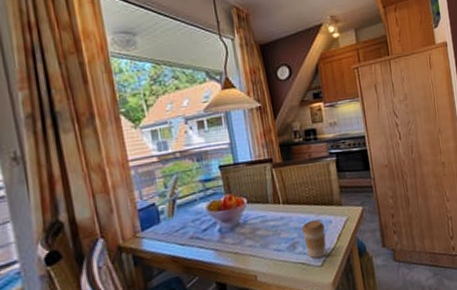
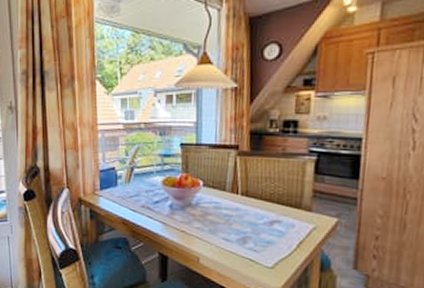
coffee cup: present [301,220,326,259] -> none [257,219,286,260]

